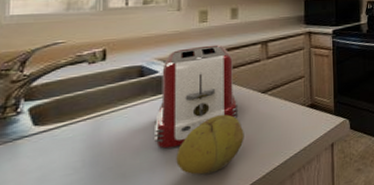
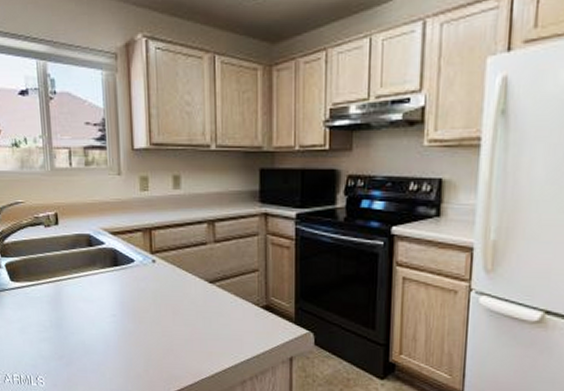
toaster: present [154,44,239,149] -> none [105,219,185,326]
fruit: present [176,114,244,175] -> none [127,300,192,360]

